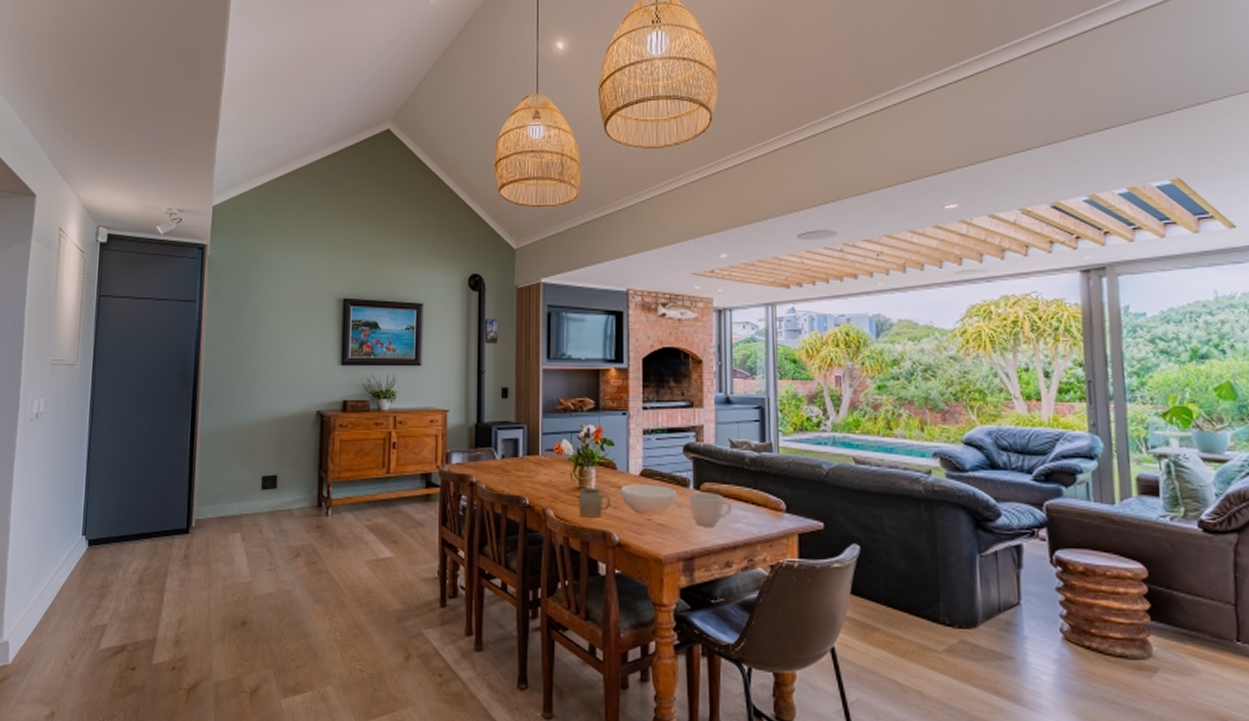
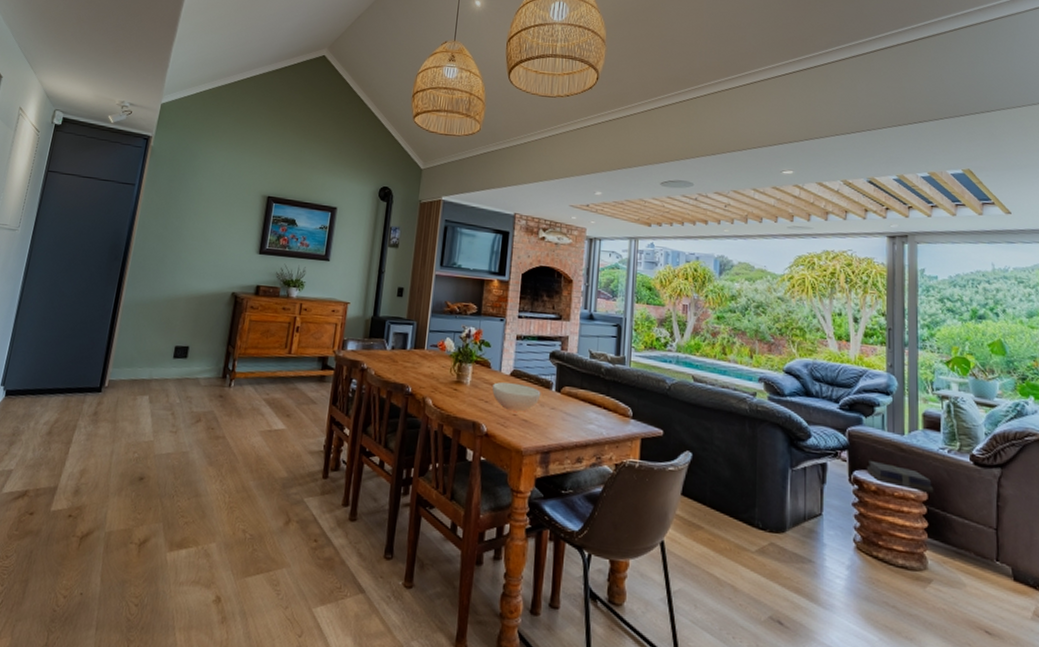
mug: present [578,487,612,518] -> none [454,381,484,410]
cup: present [689,492,731,527] -> none [550,394,586,426]
book: none [1070,536,1155,570] -> present [866,460,934,494]

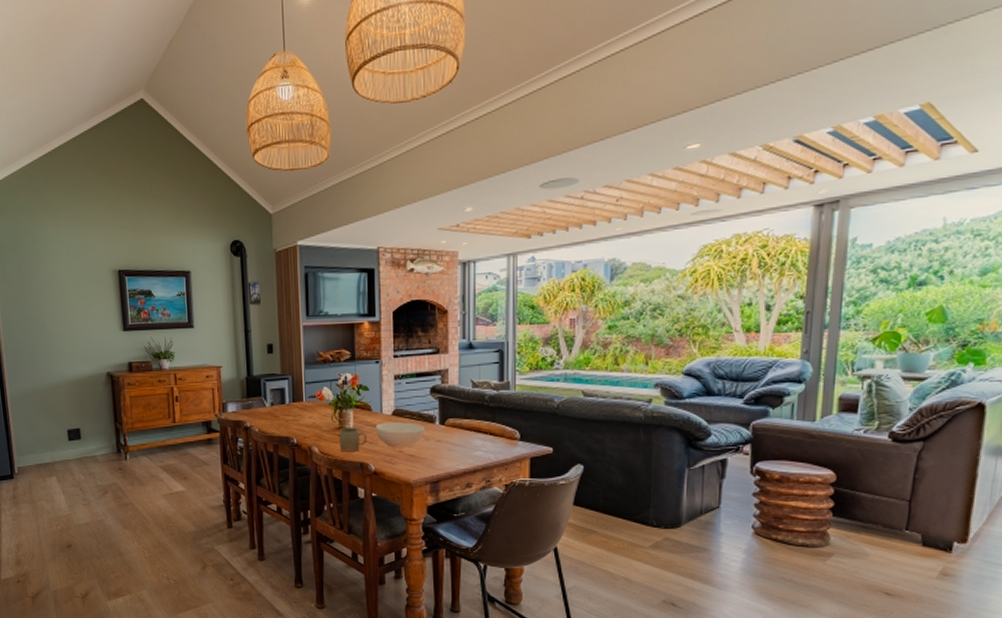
mug: none [454,381,484,410] -> present [339,427,368,452]
book: present [866,460,934,494] -> none [770,450,844,475]

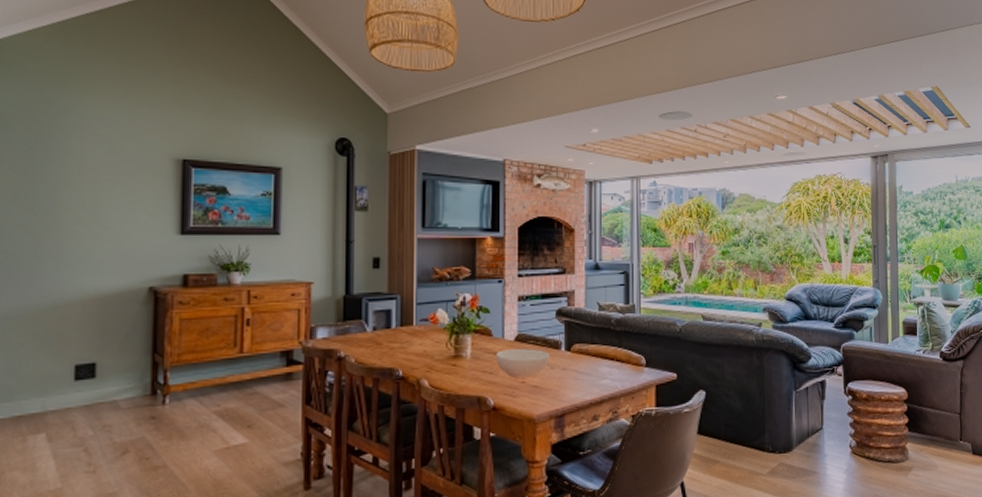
mug: present [339,427,368,452] -> none [454,355,487,385]

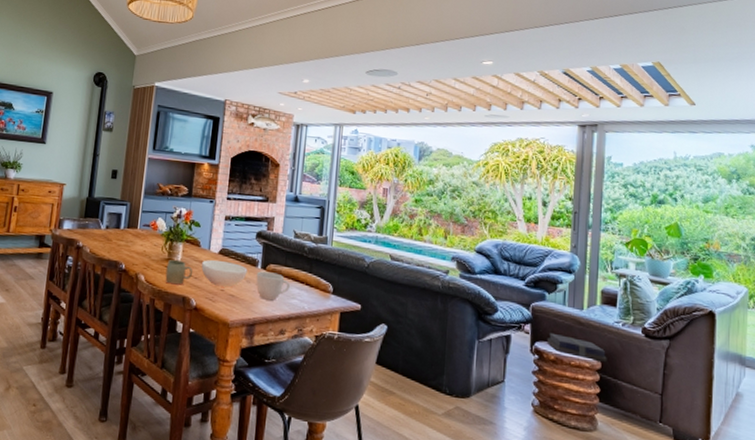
mug: none [454,355,487,385] -> present [165,259,193,285]
cup: none [560,353,599,385] -> present [255,271,290,301]
book: none [858,371,913,393] -> present [546,332,607,363]

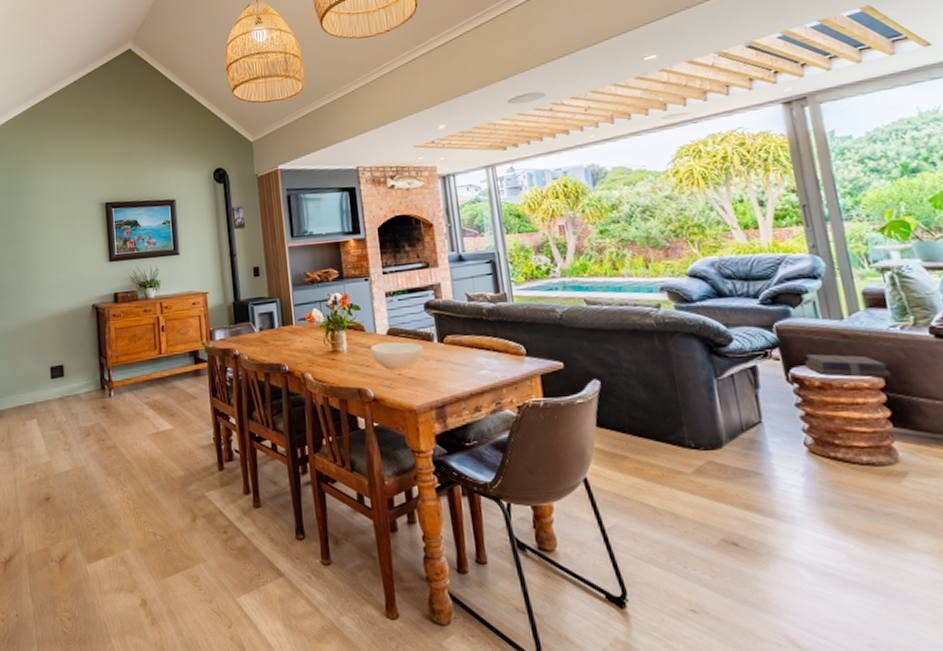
mug: present [165,259,193,285] -> none [332,349,364,378]
cup: present [255,271,290,301] -> none [434,344,475,376]

